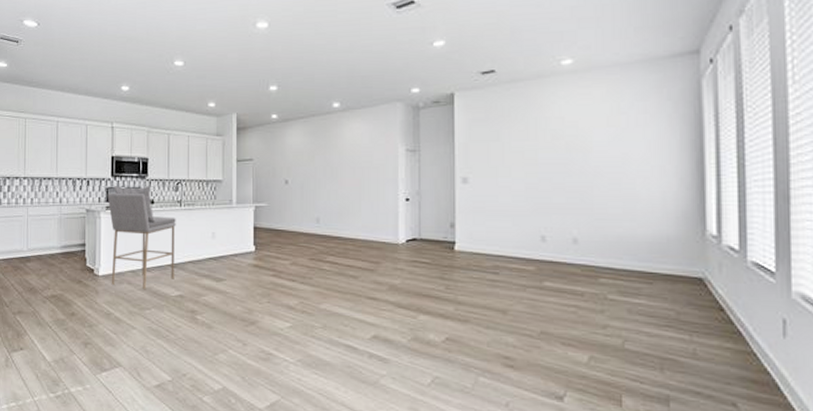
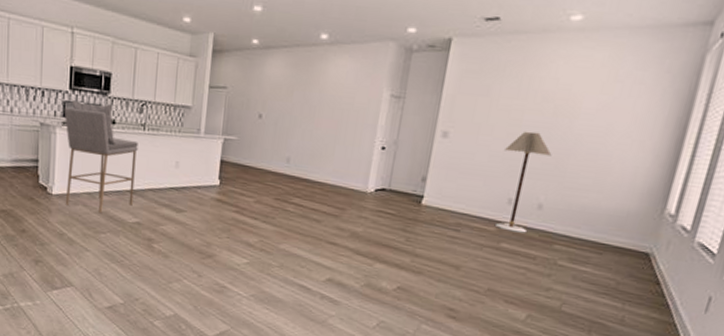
floor lamp: none [527,169,574,270] -> present [494,131,552,233]

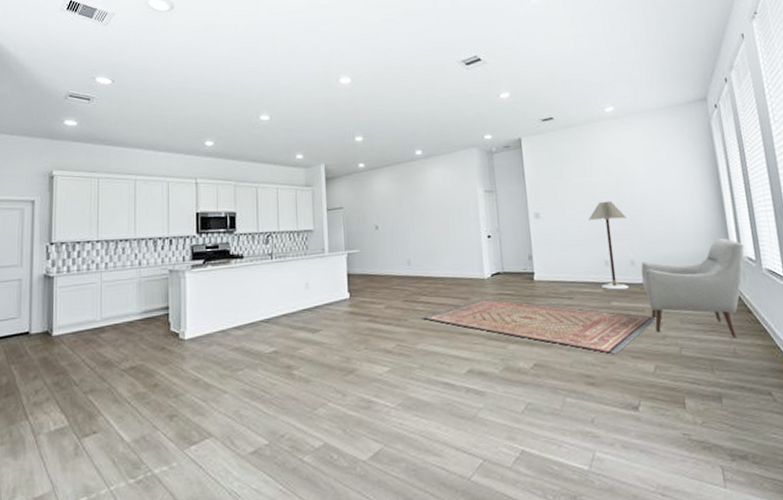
bar stool: present [64,100,138,214] -> none [192,241,268,350]
area rug: none [289,212,546,295] -> present [421,298,656,355]
chair: none [541,198,683,307] -> present [641,238,744,339]

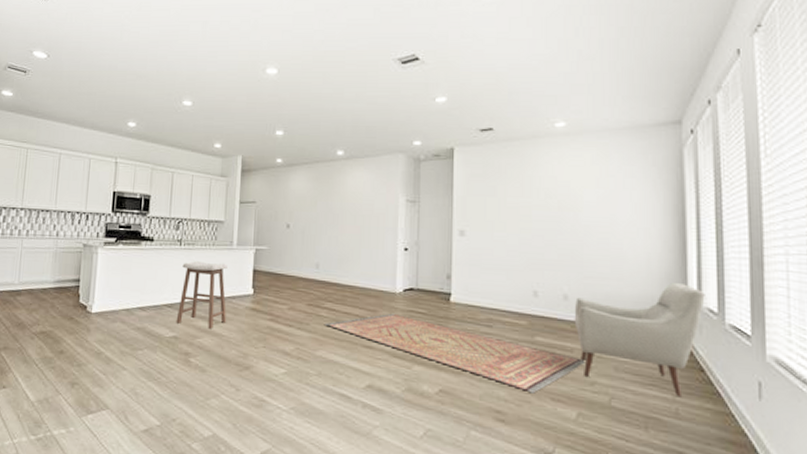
bar stool: none [275,271,326,339] -> present [176,261,228,329]
floor lamp: present [588,201,630,290] -> none [520,225,565,325]

